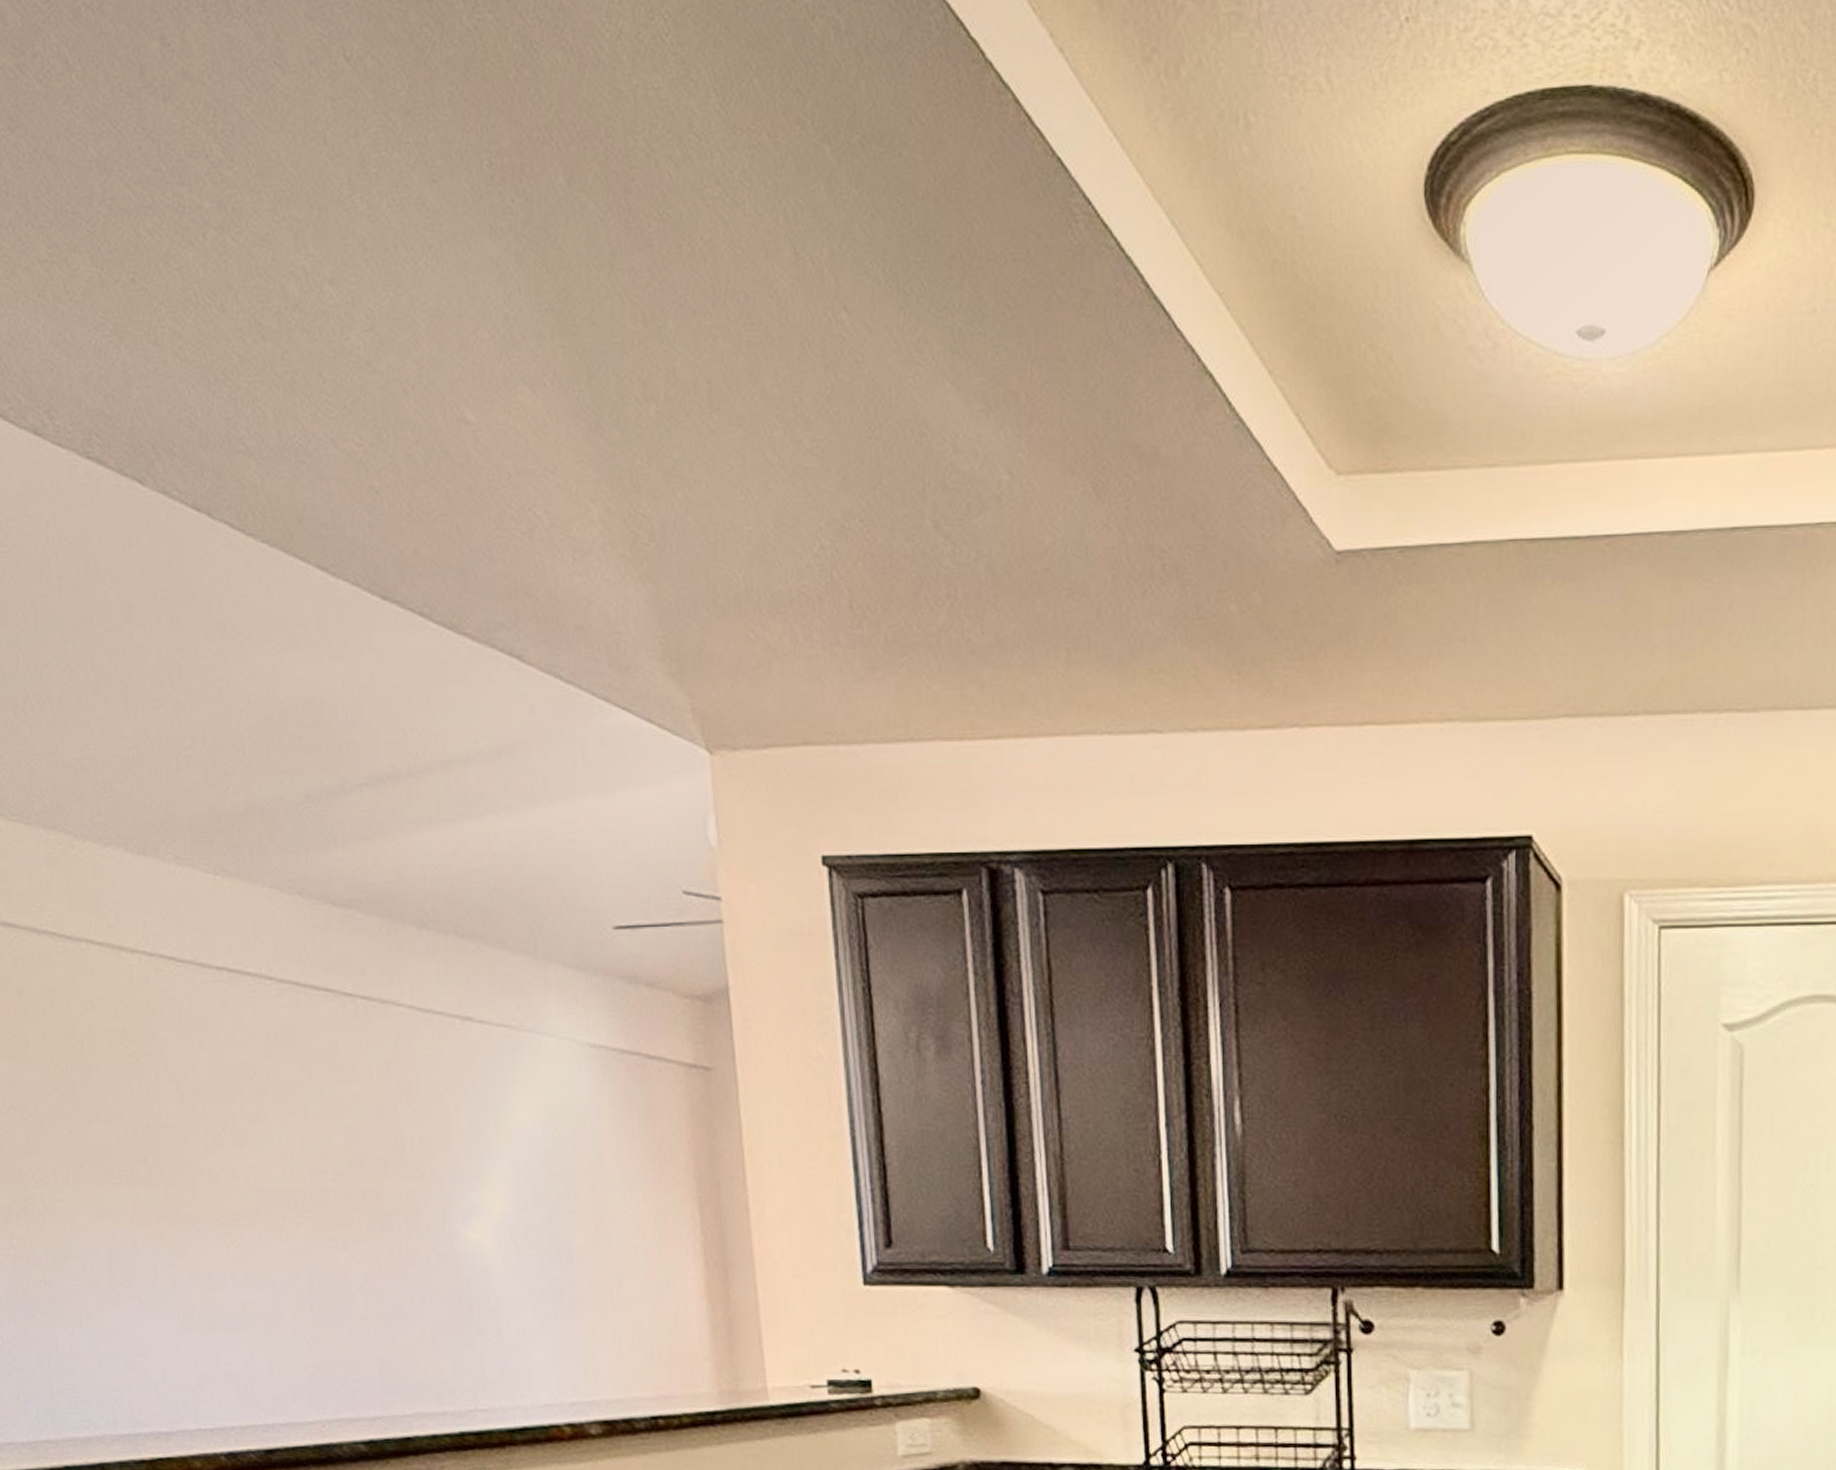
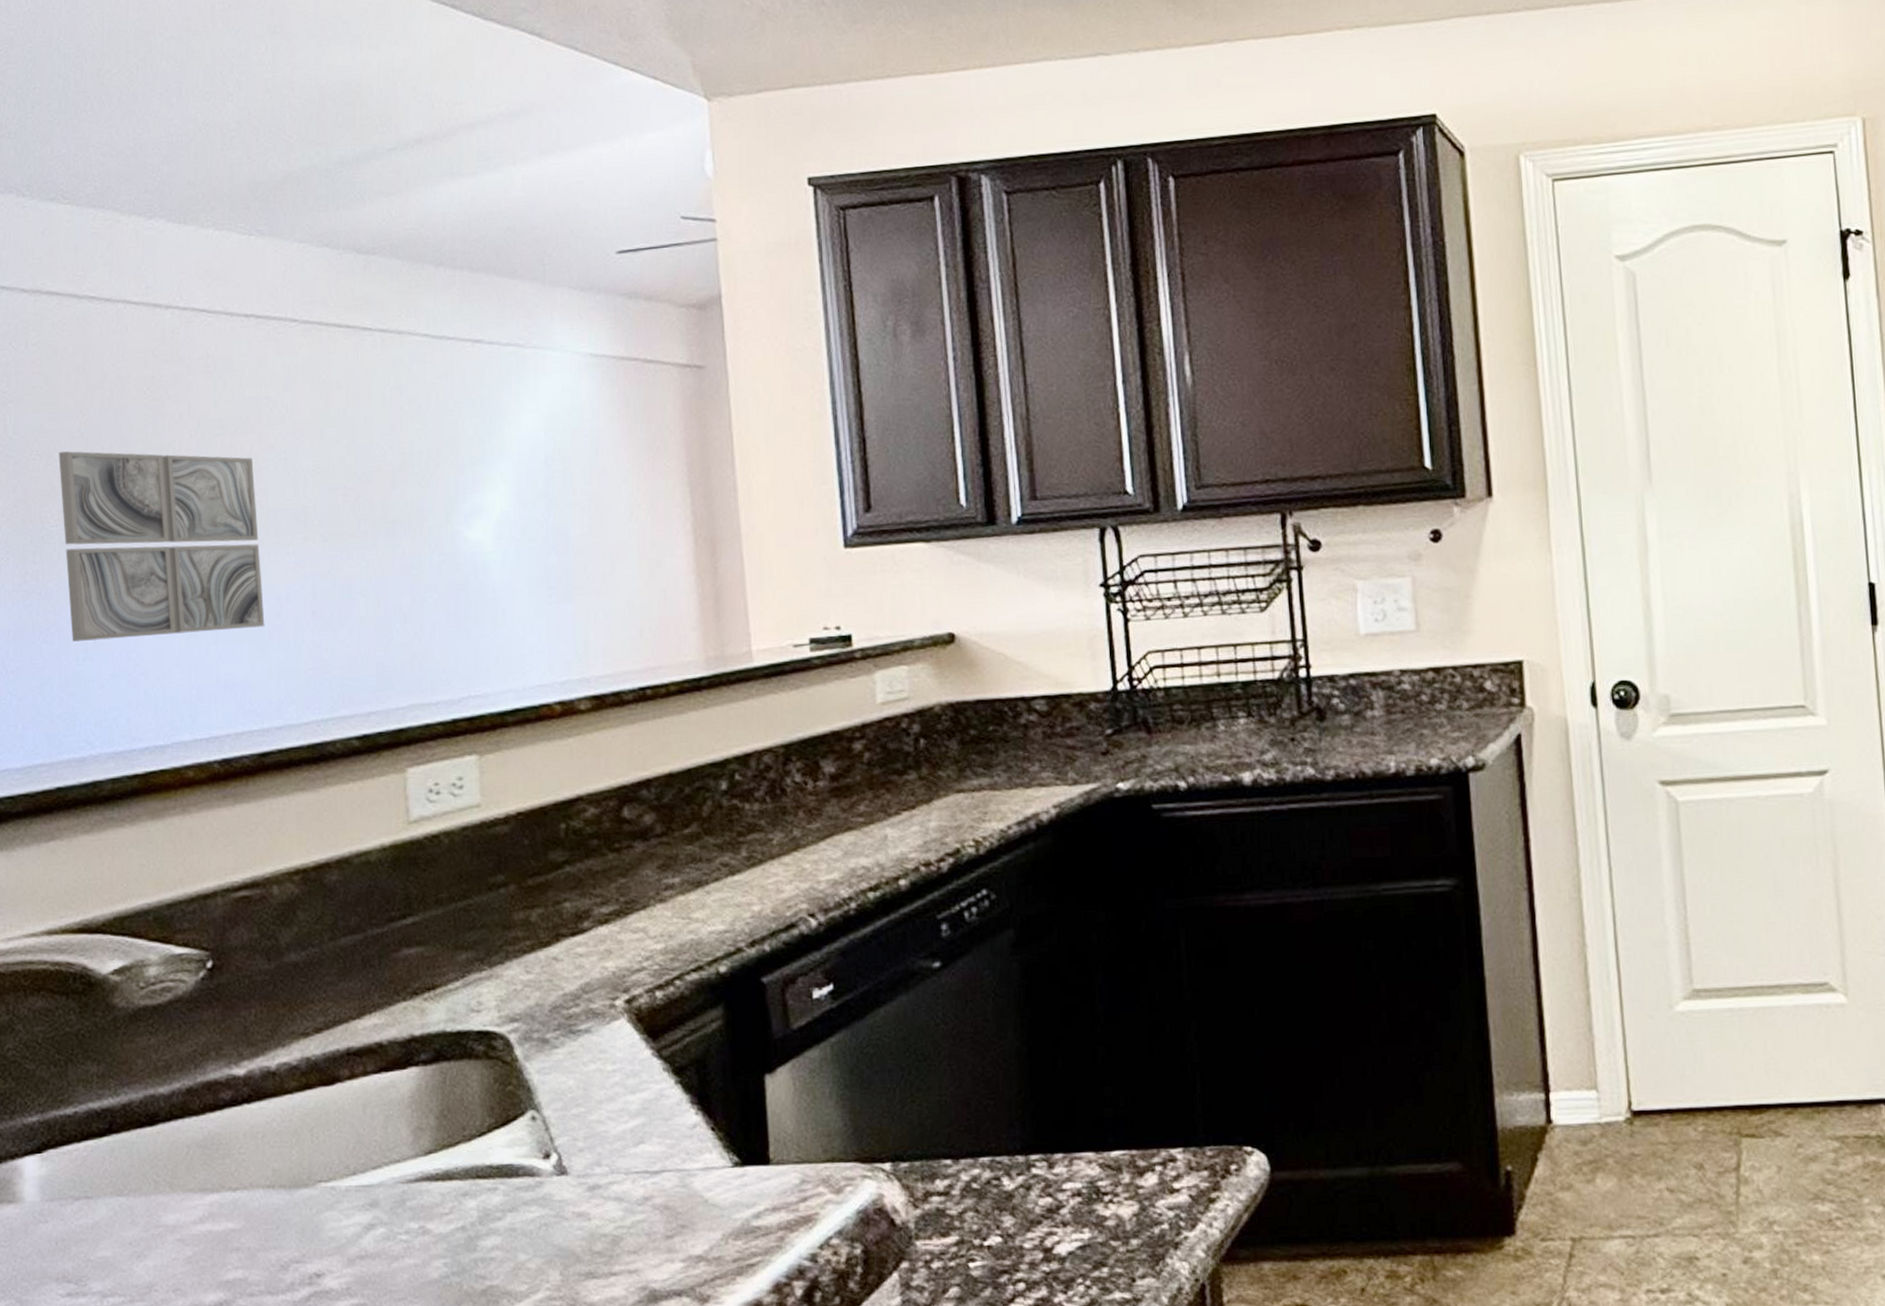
wall art: none [33,1106,262,1316] -> present [59,451,265,642]

